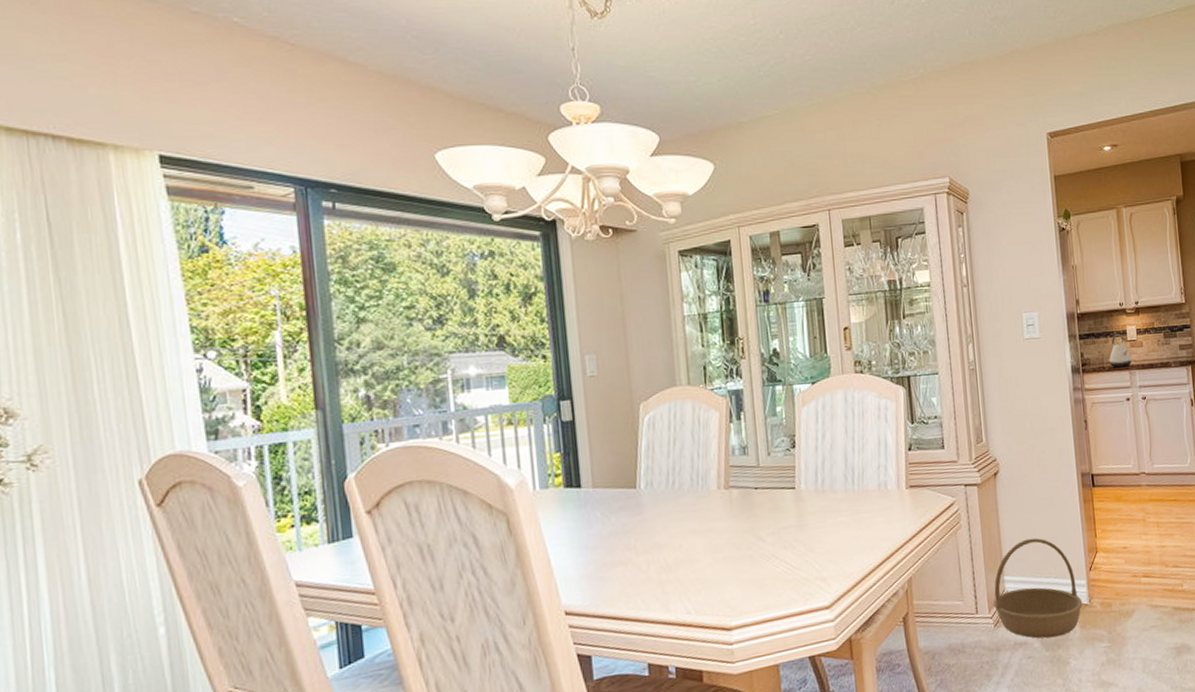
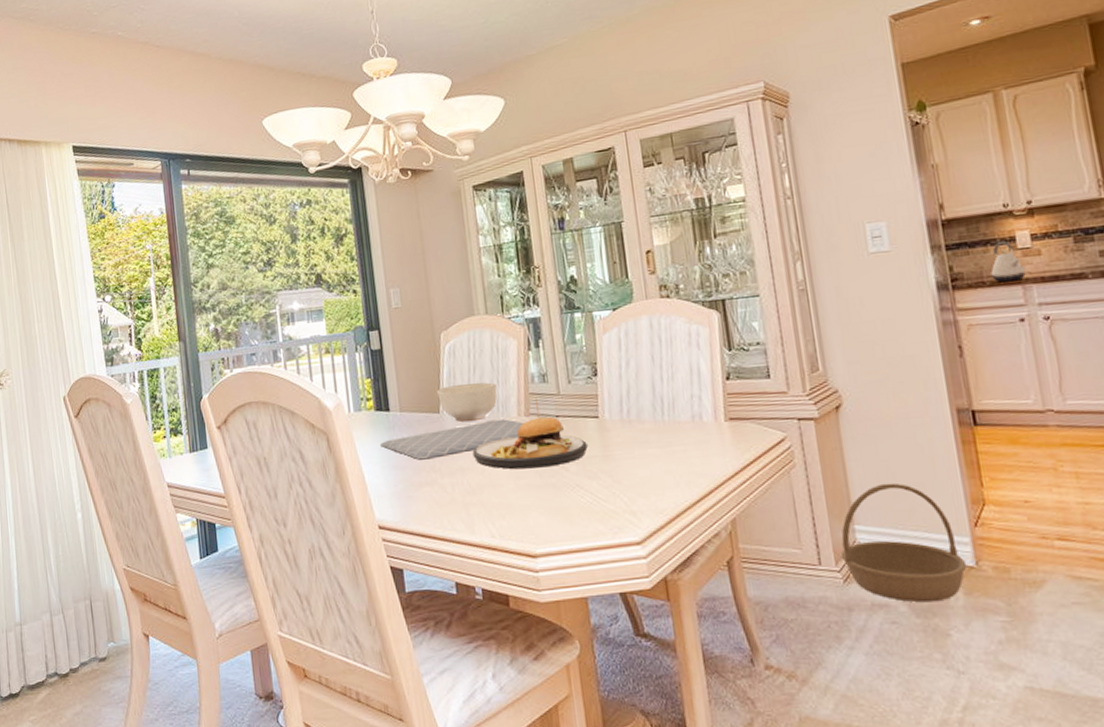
placemat: none [570,492,723,539] -> present [380,419,524,460]
bowl: none [634,455,698,497] -> present [437,382,498,422]
plate: none [670,471,784,544] -> present [472,398,588,469]

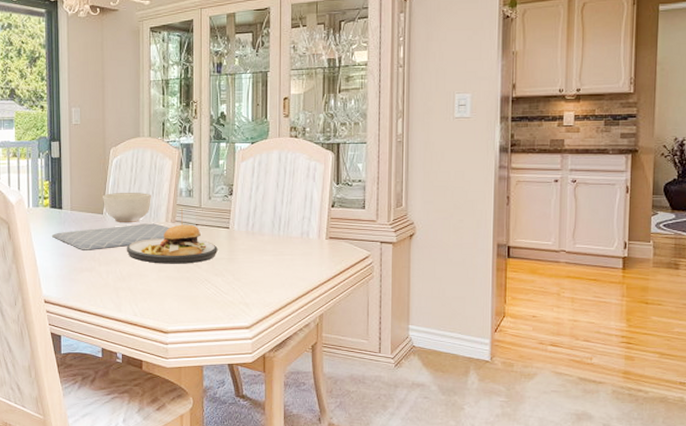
basket: present [840,482,967,603] -> none [396,296,484,385]
kettle: present [990,240,1026,283] -> none [540,118,566,151]

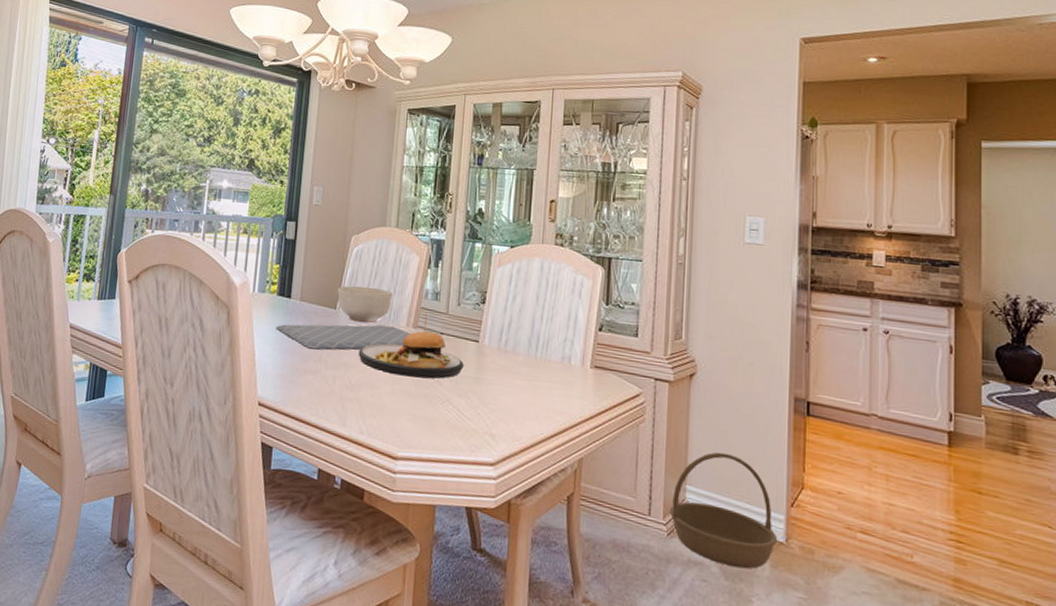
basket: none [396,296,484,385] -> present [669,452,778,569]

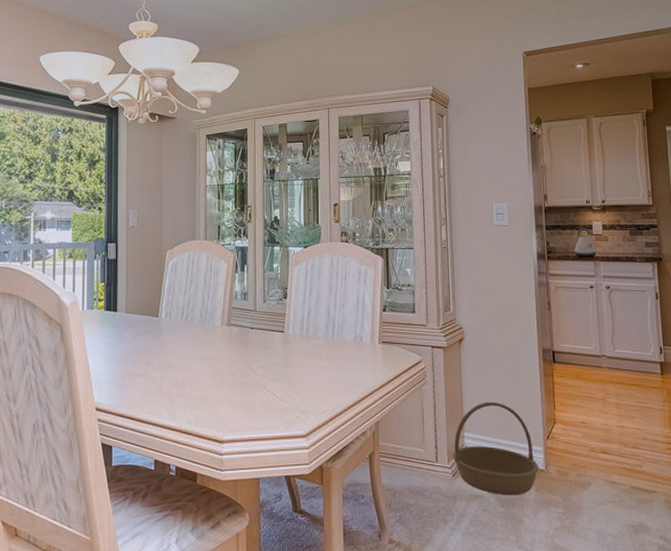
placemat: present [276,324,410,350] -> none [106,327,225,355]
bowl: present [337,286,393,323] -> none [158,295,207,327]
plate: present [358,313,464,379] -> none [181,312,273,369]
kettle: none [846,255,876,294] -> present [574,227,597,258]

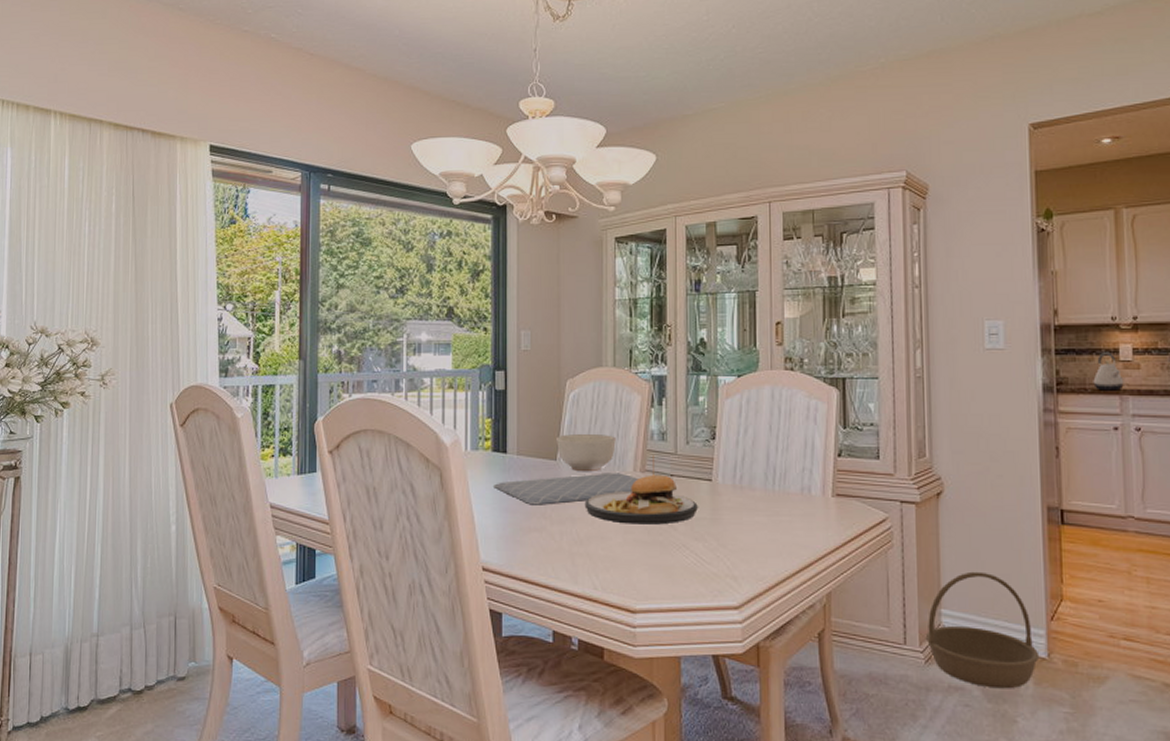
placemat: none [106,327,225,355] -> present [494,473,638,505]
bowl: none [158,295,207,327] -> present [557,434,616,472]
plate: none [181,312,273,369] -> present [584,455,698,525]

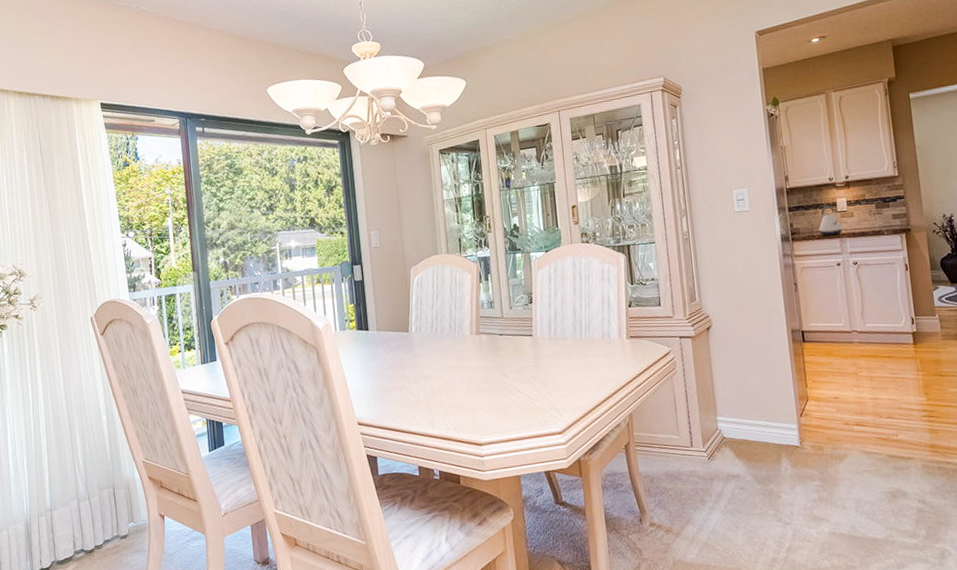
placemat: present [494,473,638,505] -> none [361,336,475,370]
bowl: present [557,434,616,472] -> none [407,308,455,339]
plate: present [584,455,698,525] -> none [434,320,524,377]
basket: present [925,571,1040,689] -> none [706,385,794,473]

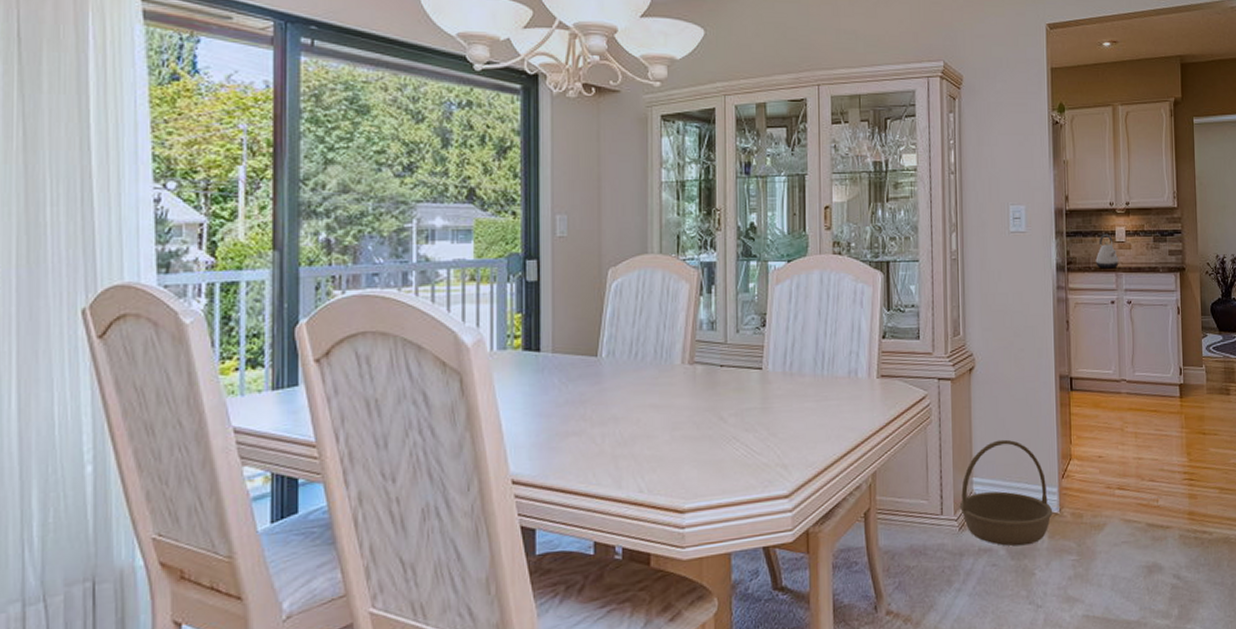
basket: none [706,385,794,473] -> present [959,439,1053,546]

